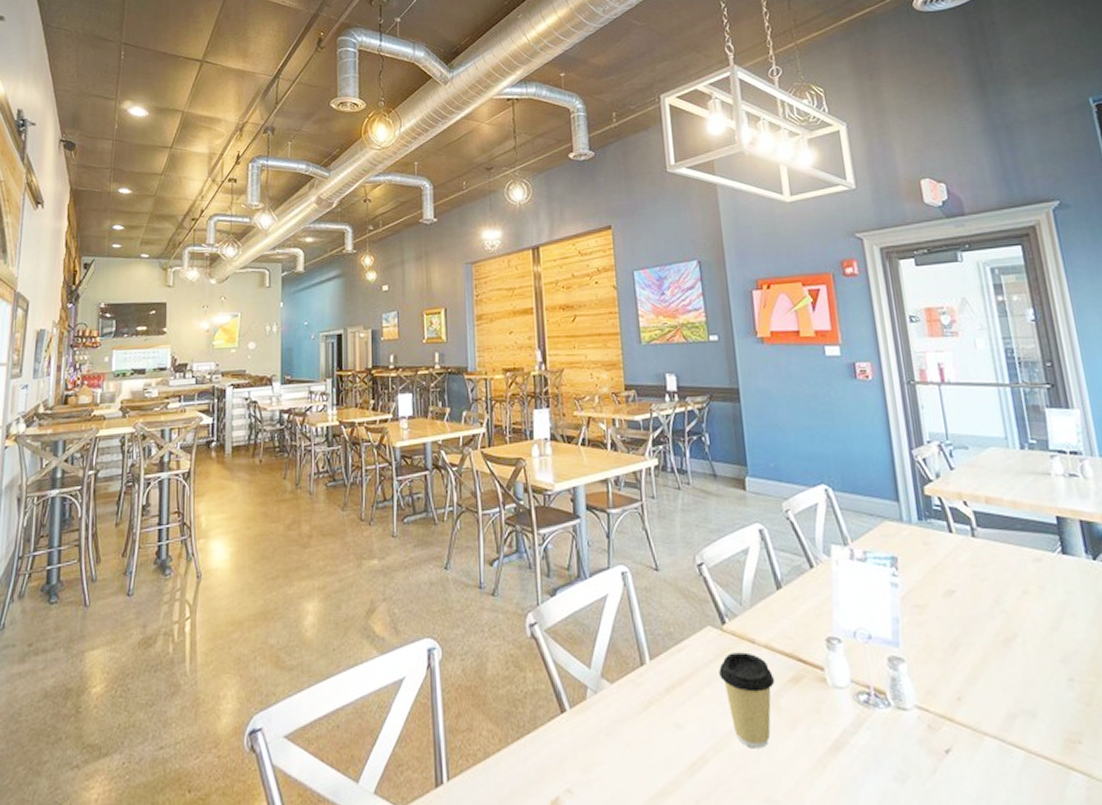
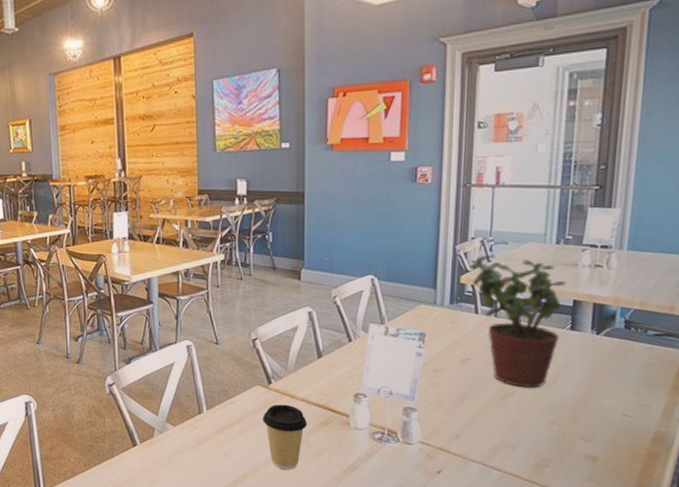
potted plant: none [931,461,1052,630] -> present [469,254,567,388]

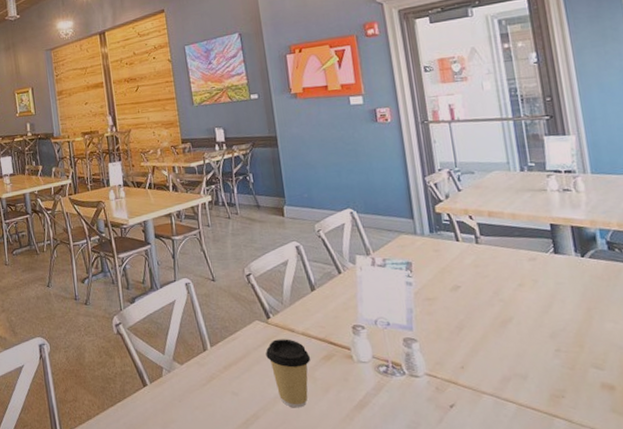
potted plant: present [469,254,567,388] -> none [441,184,545,314]

